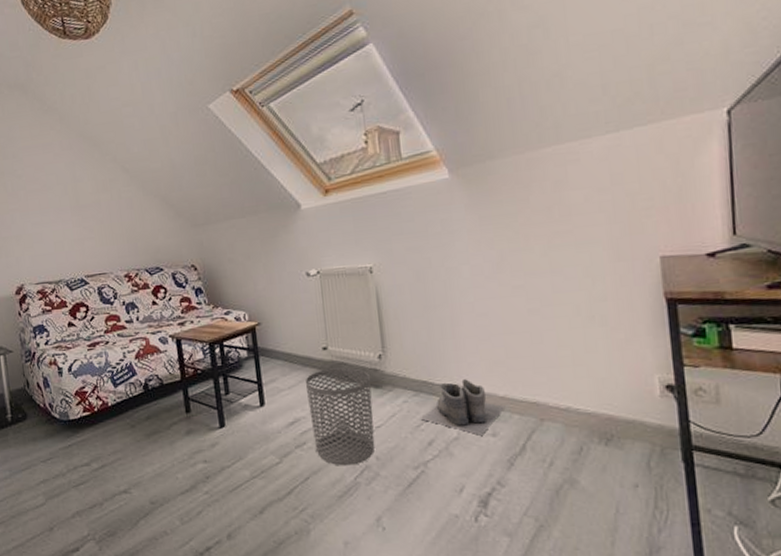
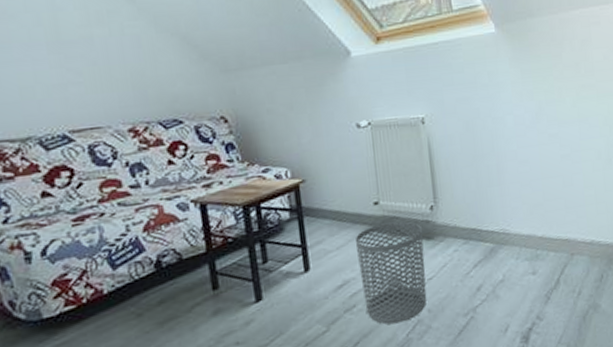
boots: present [421,379,506,436] -> none [470,223,543,276]

